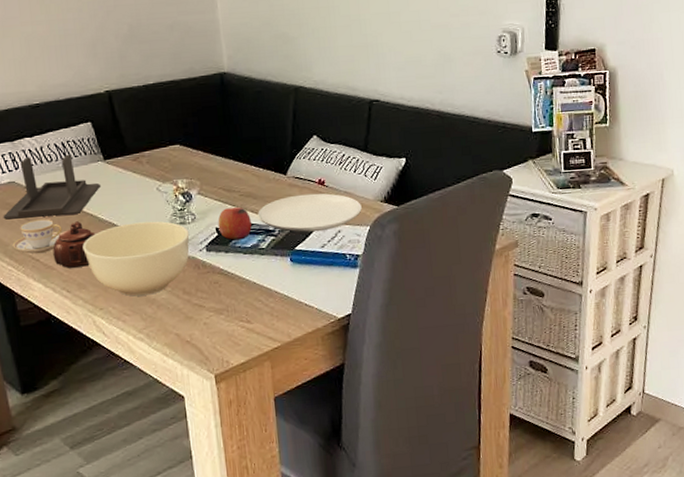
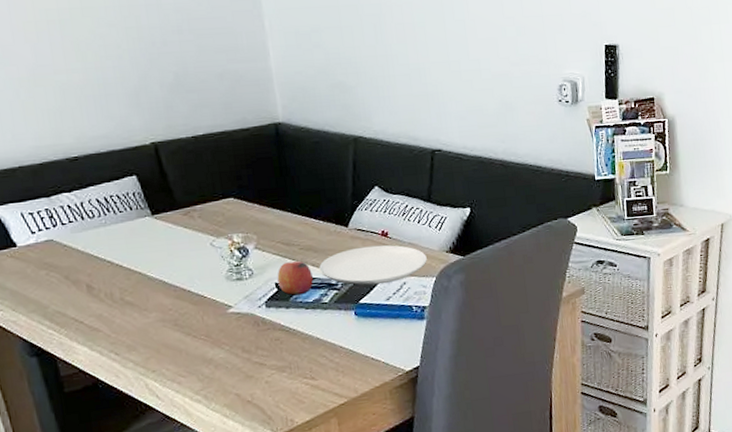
napkin holder: present [3,154,100,220] -> none [40,209,149,280]
teacup: present [12,219,63,254] -> none [52,278,108,316]
teapot: present [52,221,96,268] -> none [98,280,145,330]
bowl: present [82,221,190,297] -> none [131,277,248,357]

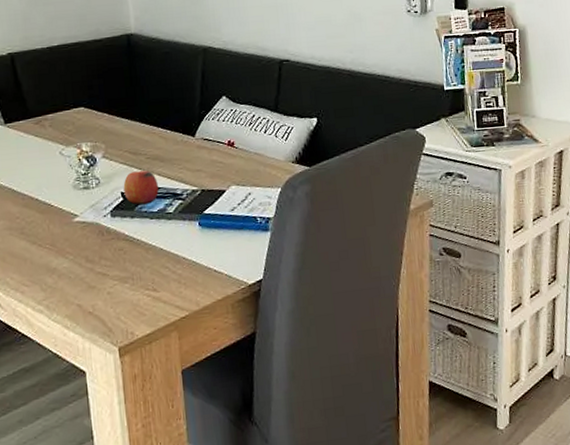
plate: present [319,245,427,286] -> none [165,155,273,196]

